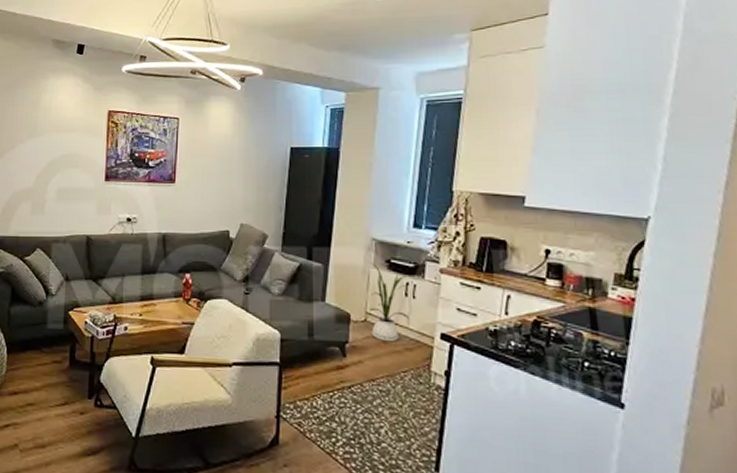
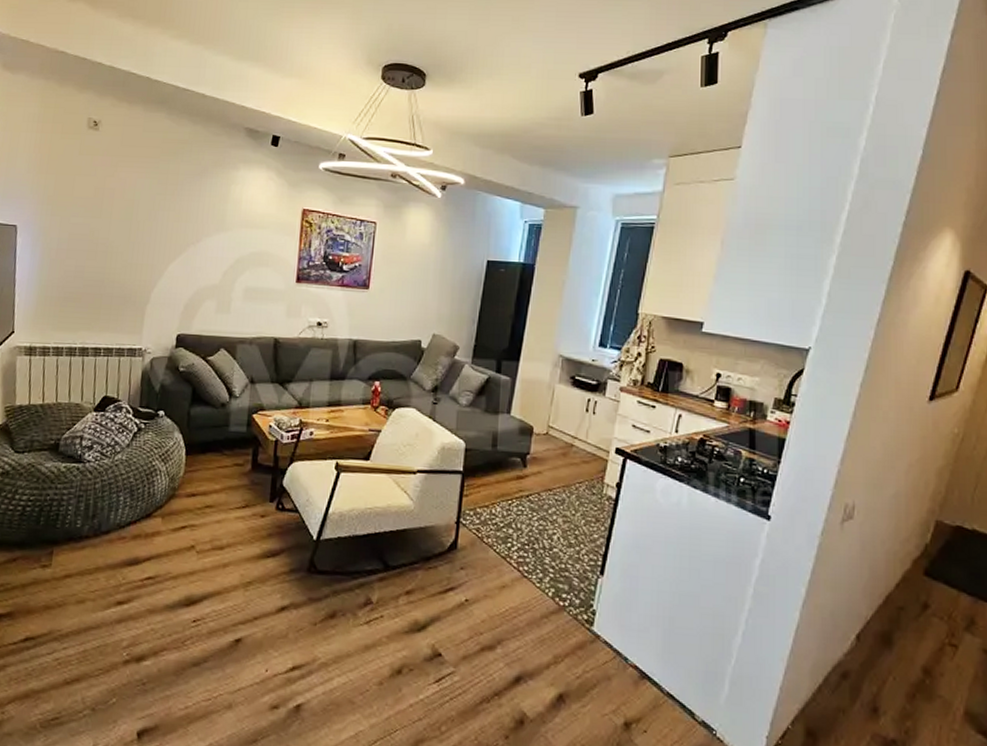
house plant: present [369,262,409,342] -> none [551,377,589,455]

